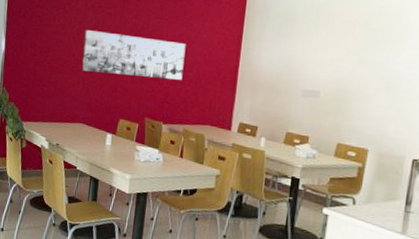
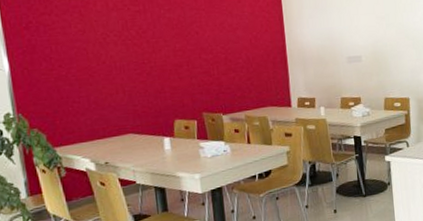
wall art: present [82,29,186,80] -> none [112,31,233,77]

